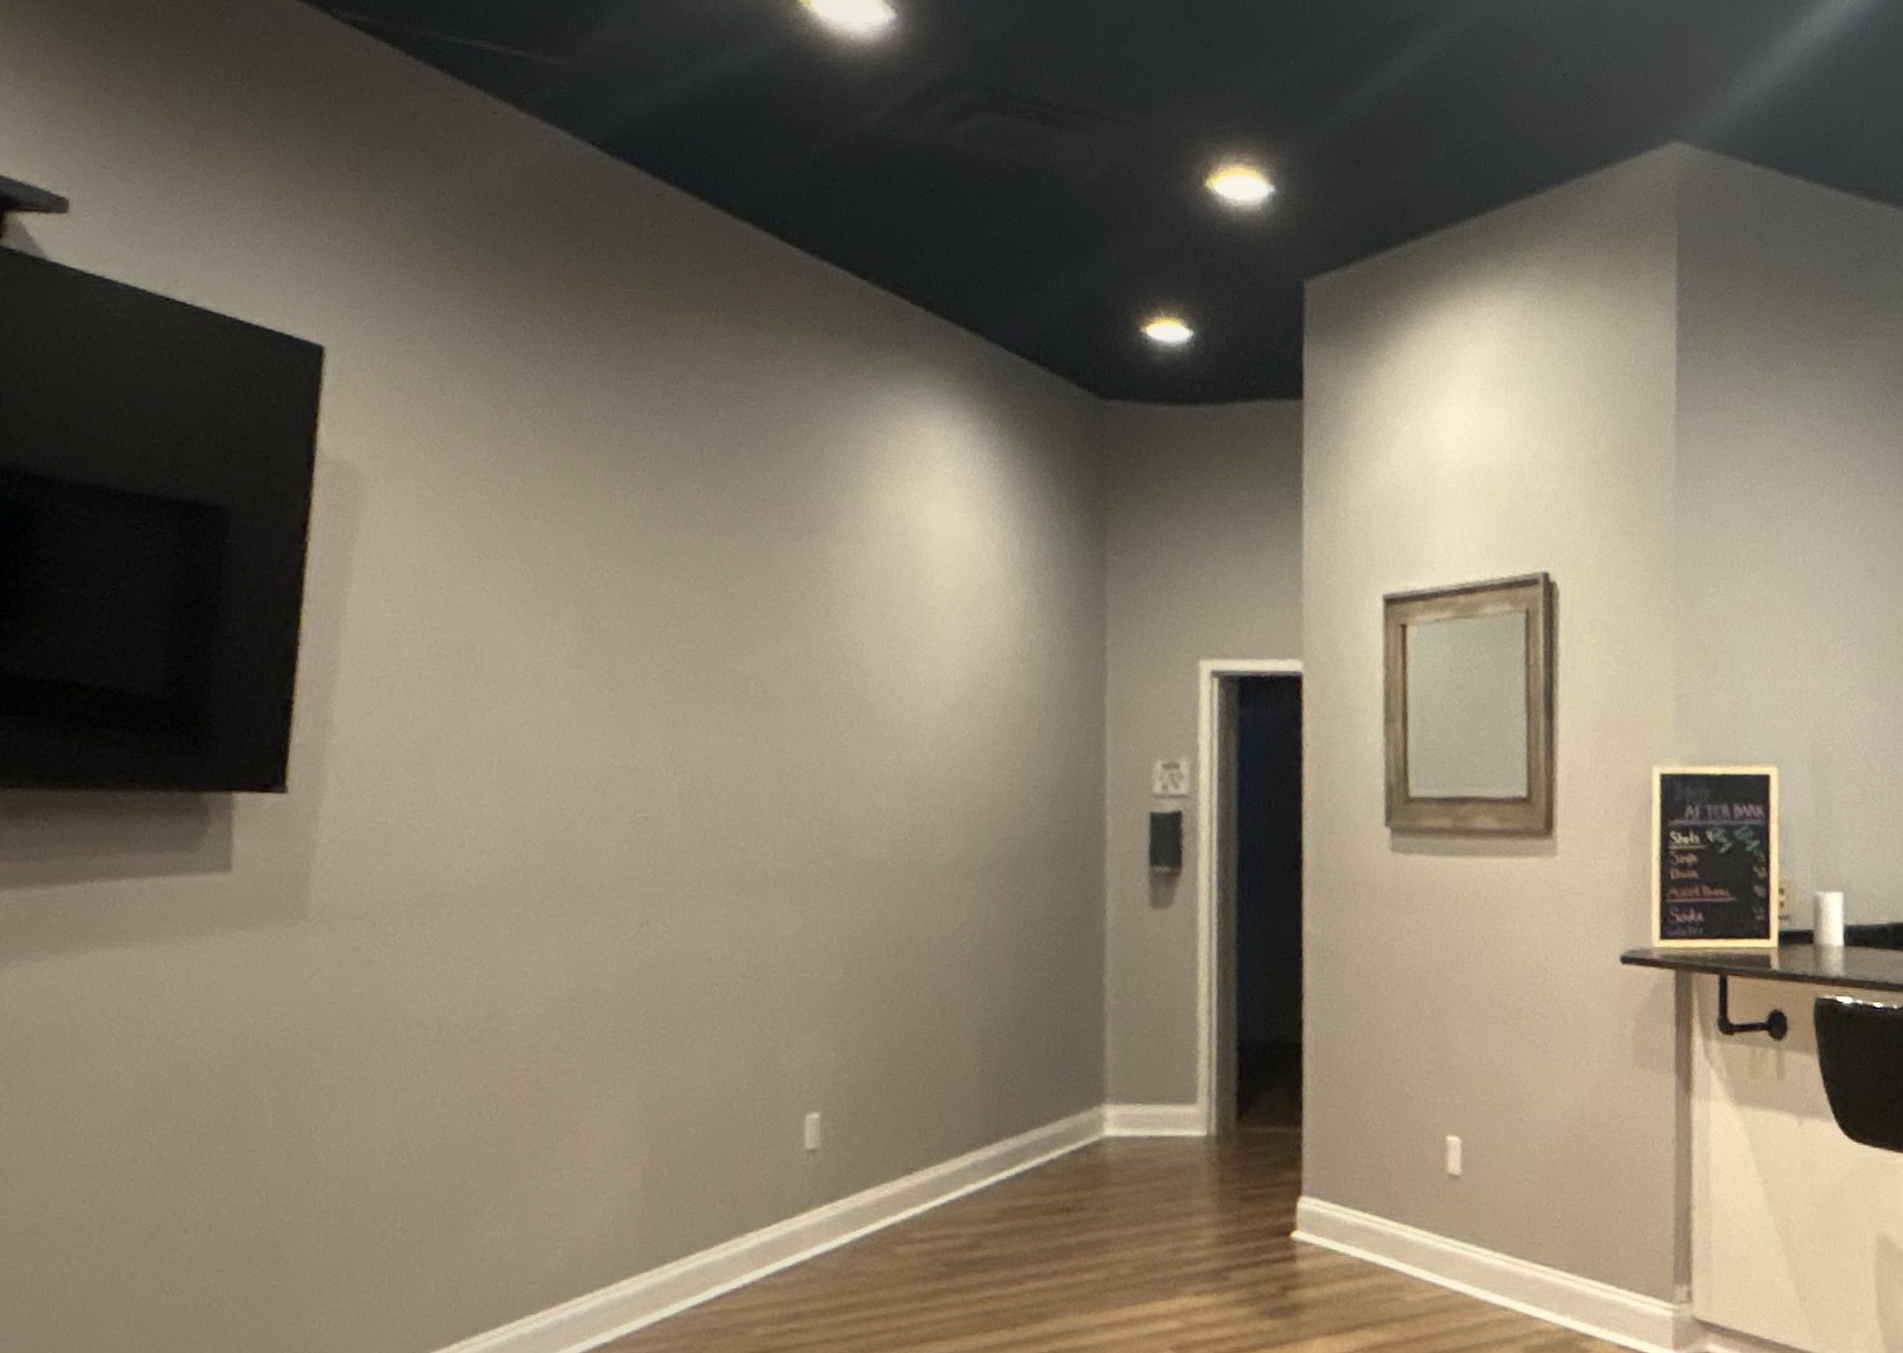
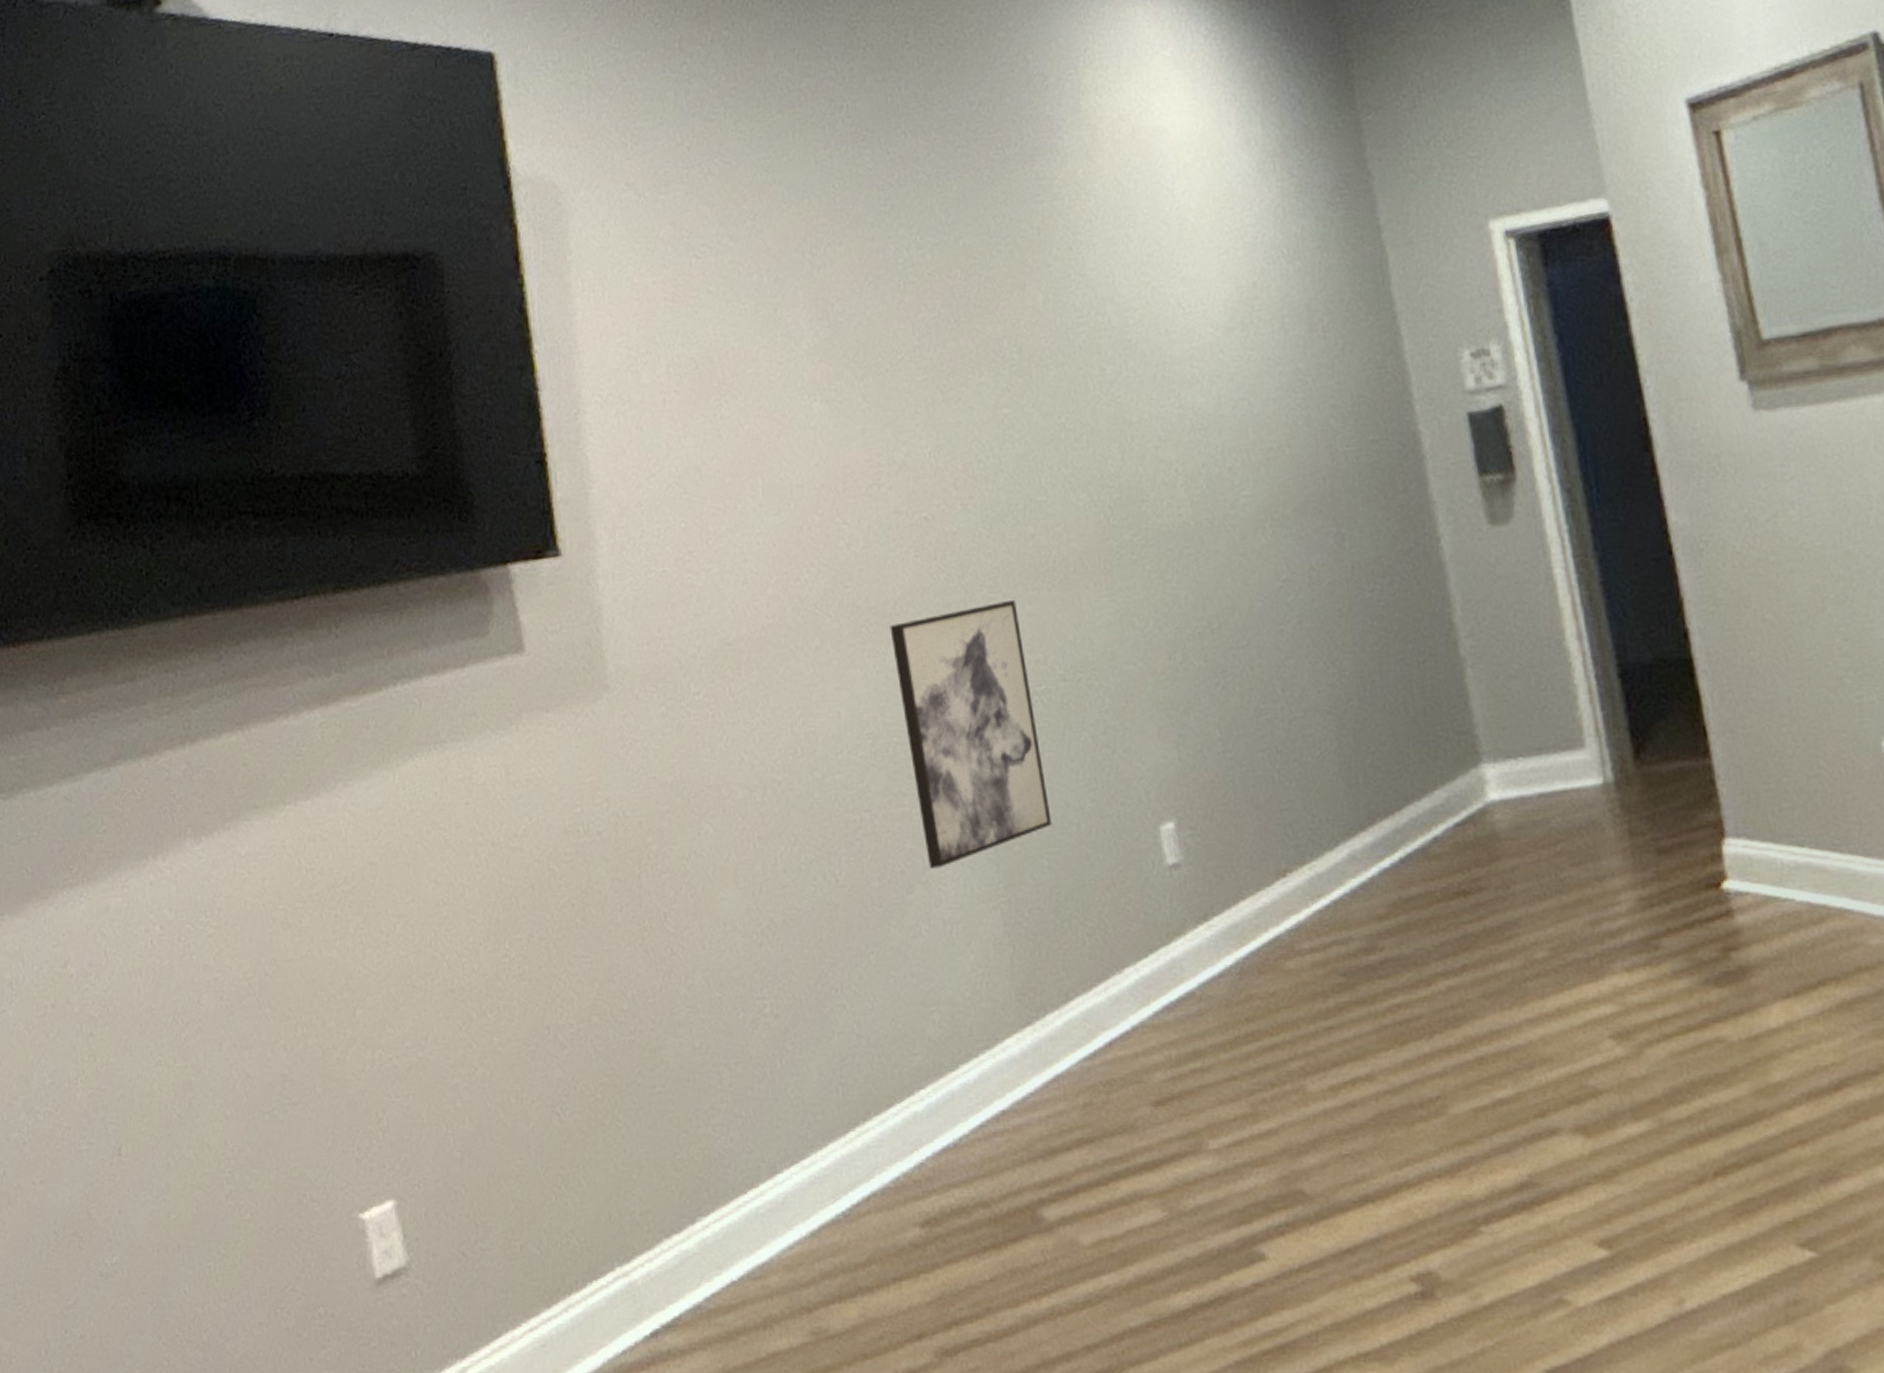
wall art: none [582,901,715,1122] -> present [890,600,1052,869]

